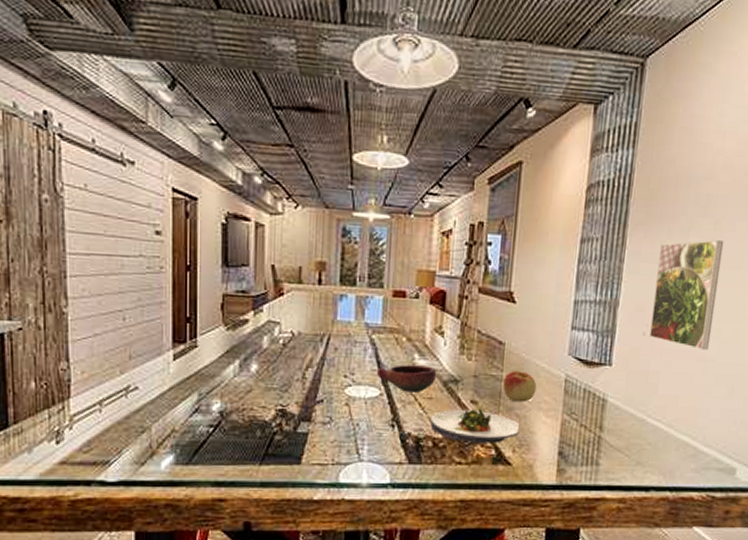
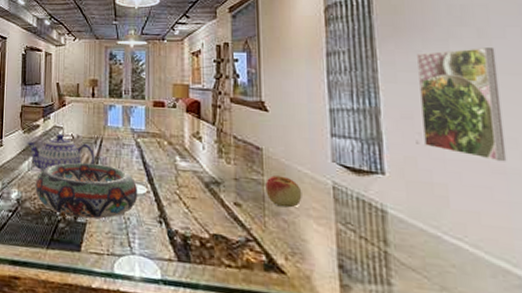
teapot: none [232,331,320,377] -> present [27,134,95,171]
decorative bowl: none [244,364,370,428] -> present [35,162,138,219]
bowl: present [376,364,437,392] -> none [142,165,198,192]
salad plate: present [430,408,520,444] -> none [196,210,290,249]

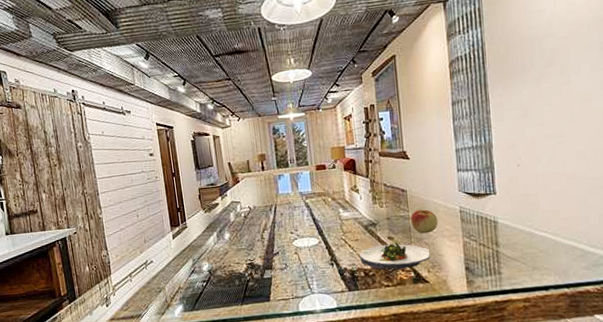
teapot: present [27,134,95,171] -> none [209,208,272,243]
decorative bowl: present [35,162,138,219] -> none [223,227,312,275]
salad plate: none [196,210,290,249] -> present [360,242,431,270]
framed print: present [417,48,507,162] -> none [518,82,577,171]

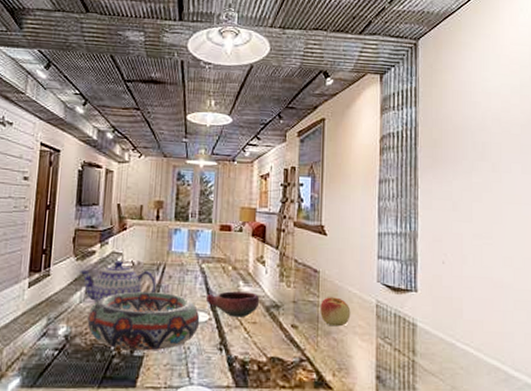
teapot: none [209,208,272,243] -> present [80,261,157,303]
decorative bowl: none [223,227,312,275] -> present [87,291,200,351]
bowl: none [313,216,359,238] -> present [205,291,260,317]
salad plate: present [360,242,431,270] -> none [255,332,338,368]

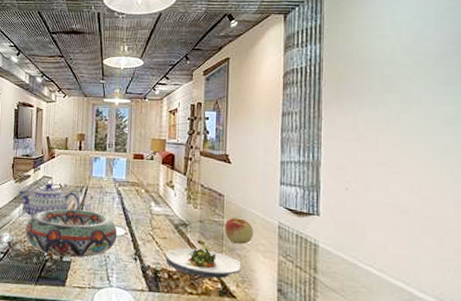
bowl: present [205,291,260,317] -> none [122,210,170,233]
salad plate: none [255,332,338,368] -> present [166,248,241,279]

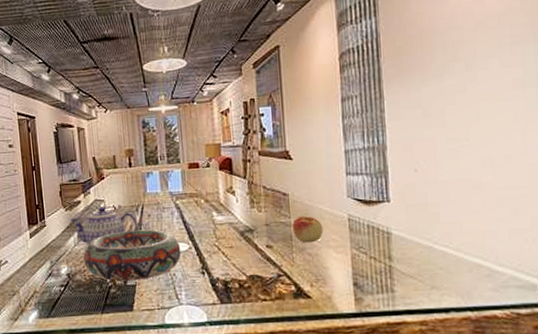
salad plate: present [166,248,241,279] -> none [234,251,314,282]

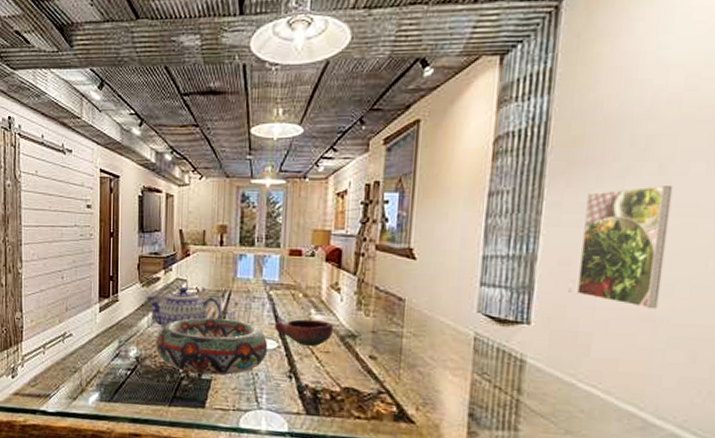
bowl: none [183,220,234,244] -> present [274,319,334,346]
apple: present [292,216,323,243] -> none [404,327,442,360]
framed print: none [417,79,484,178] -> present [577,186,674,309]

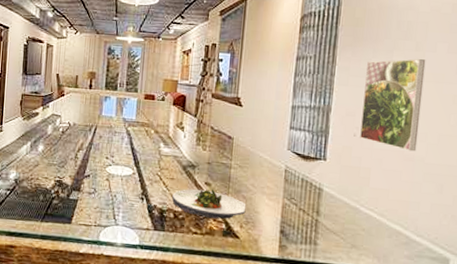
teapot: present [146,287,222,328] -> none [26,121,89,155]
decorative bowl: present [156,317,268,375] -> none [32,147,125,196]
bowl: present [274,319,334,346] -> none [130,151,178,174]
salad plate: none [328,364,424,400] -> present [172,189,247,219]

